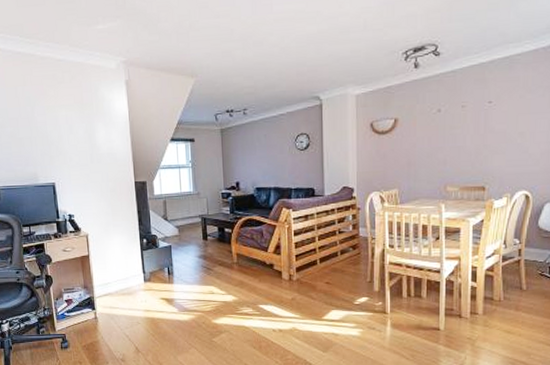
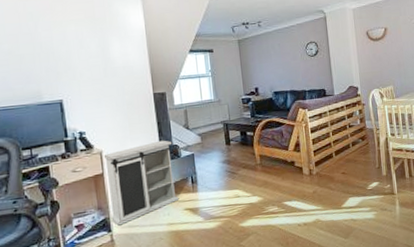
cabinet: none [88,229,156,305] -> present [102,140,179,226]

